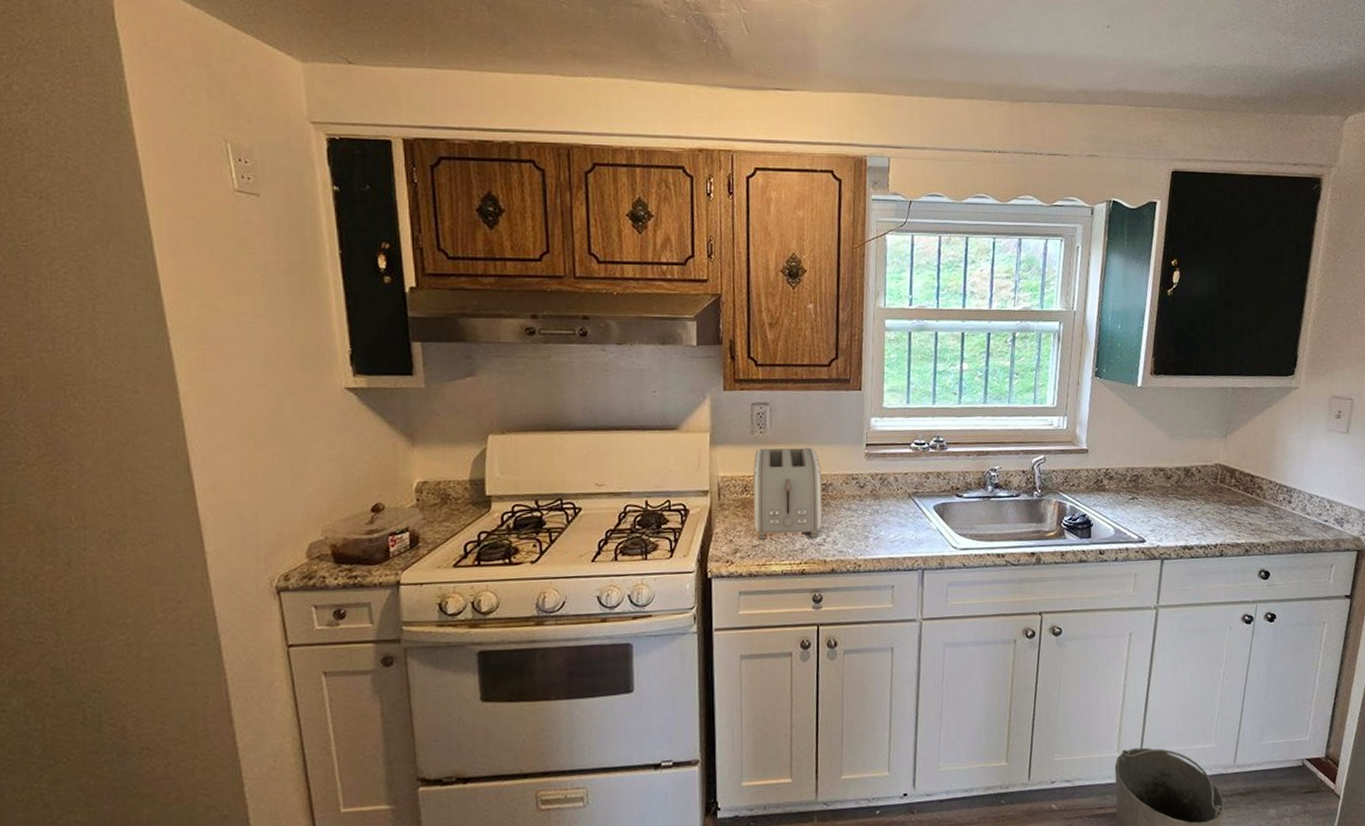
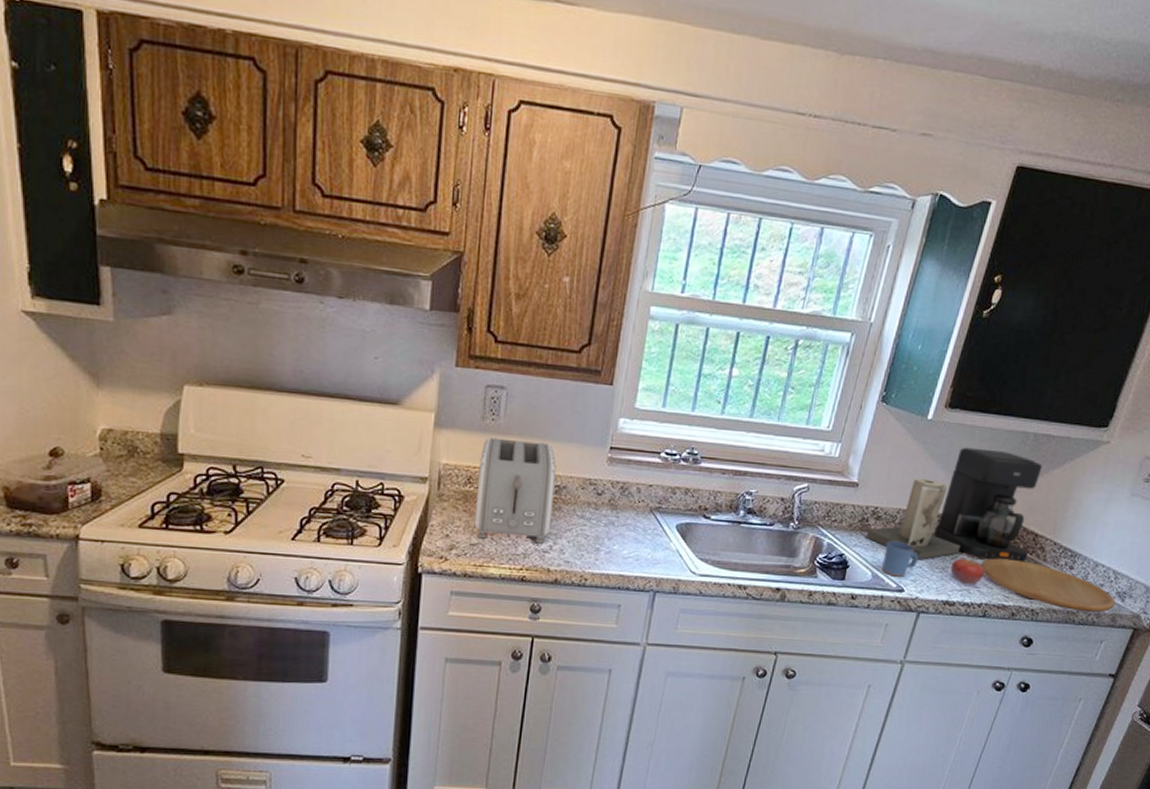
paper towel roll: none [1103,438,1188,512] -> present [866,477,960,560]
mug: none [1121,496,1153,529] -> present [882,540,919,577]
coffee maker: none [1162,406,1249,504] -> present [934,447,1043,562]
fruit: none [1183,504,1214,529] -> present [950,558,985,586]
cutting board: none [1209,500,1336,541] -> present [981,558,1116,613]

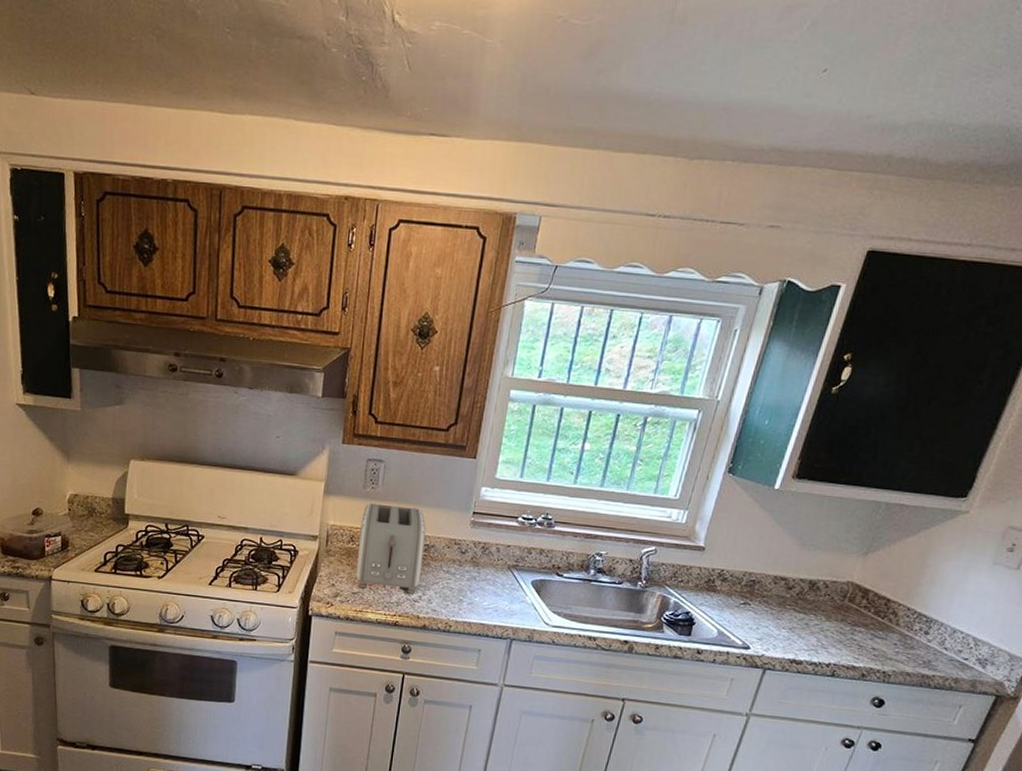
paper towel roll: present [866,477,960,560] -> none [712,543,808,620]
mug: present [882,540,919,577] -> none [728,600,765,635]
coffee maker: present [934,447,1043,562] -> none [780,515,895,626]
fruit: present [950,558,985,586] -> none [797,620,834,646]
cutting board: present [981,558,1116,613] -> none [829,620,976,678]

